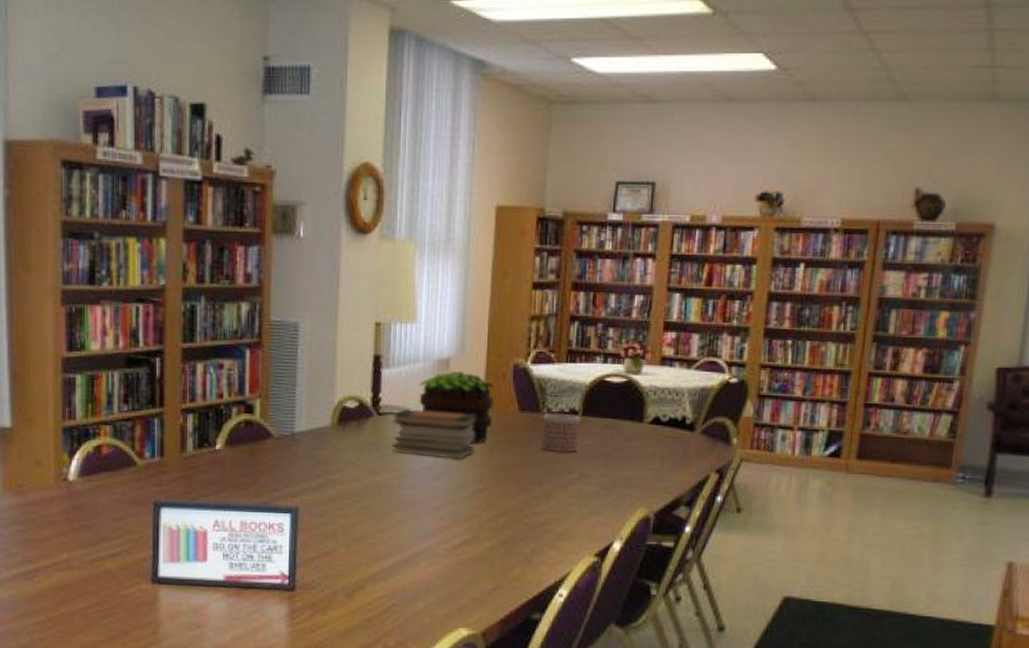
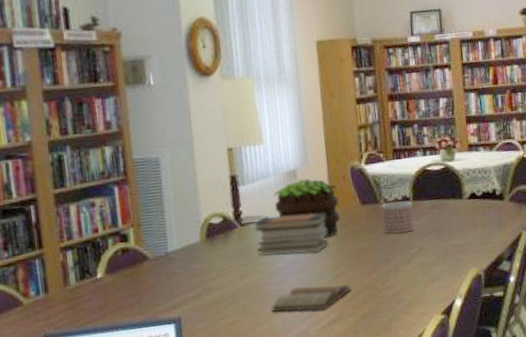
book: none [398,495,494,527] -> present [271,284,352,313]

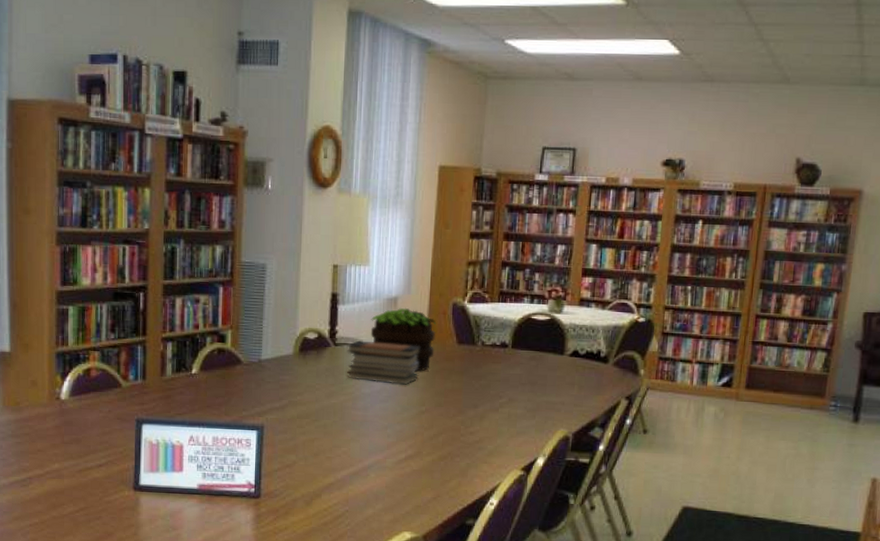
book: present [271,284,352,313] -> none [351,416,435,444]
planter: present [381,200,414,234] -> none [475,346,510,380]

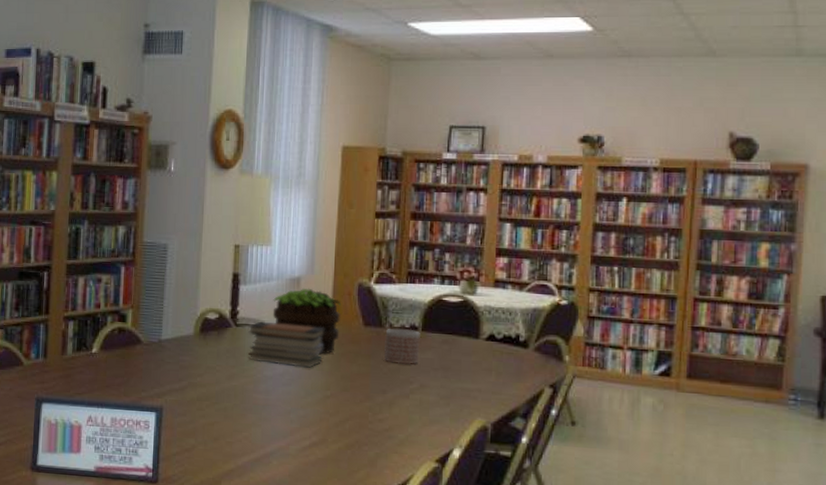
planter: none [475,346,510,380] -> present [383,329,420,364]

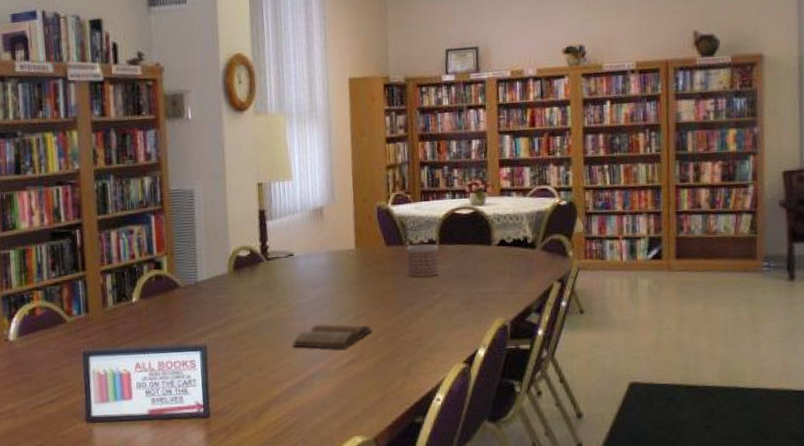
book stack: present [248,321,325,368] -> none [279,252,351,292]
book: none [252,399,340,430] -> present [292,324,373,349]
potted plant: present [272,288,341,354] -> none [299,216,365,277]

